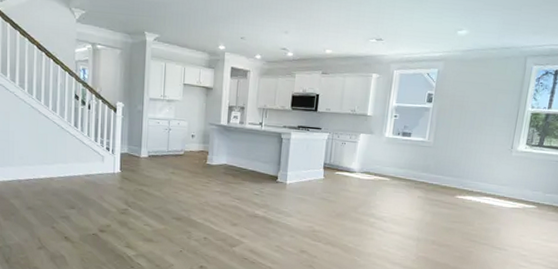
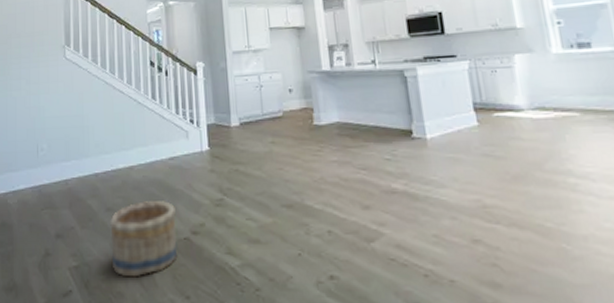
basket: none [30,205,87,258] -> present [110,201,178,278]

